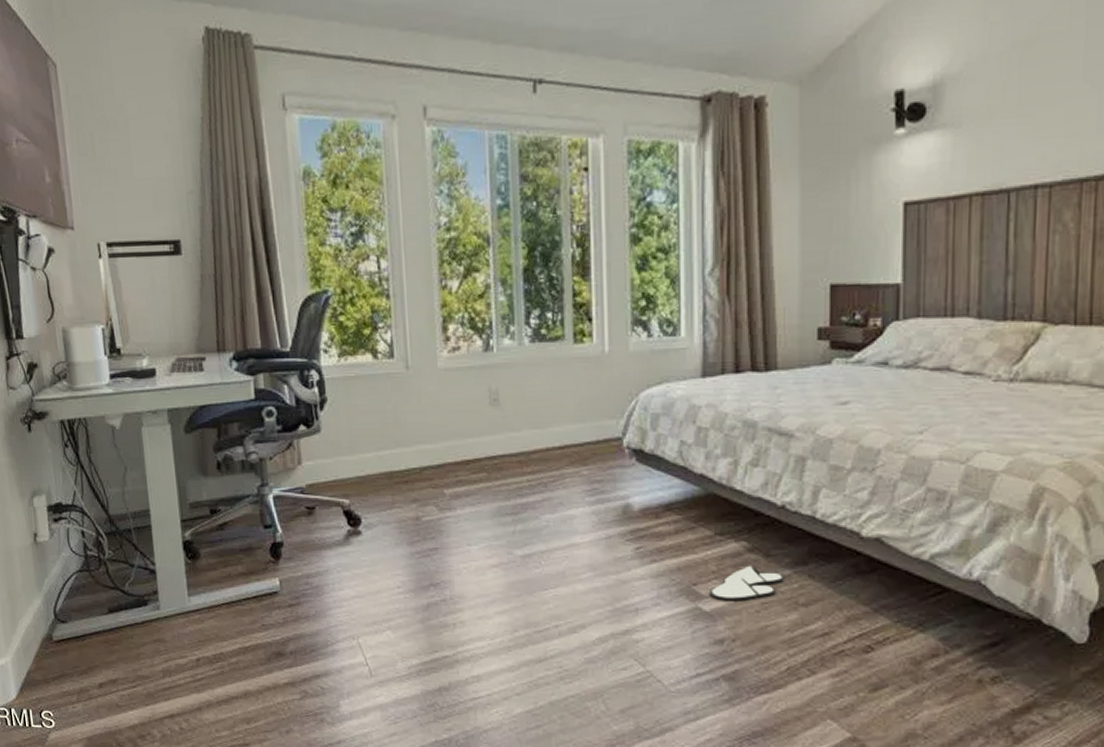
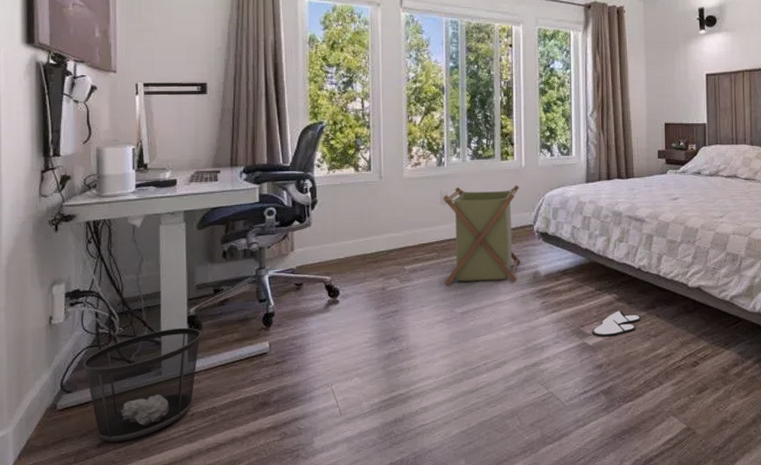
waste bin: none [74,554,201,684] -> present [83,327,202,443]
laundry basket: none [492,380,605,519] -> present [443,185,521,286]

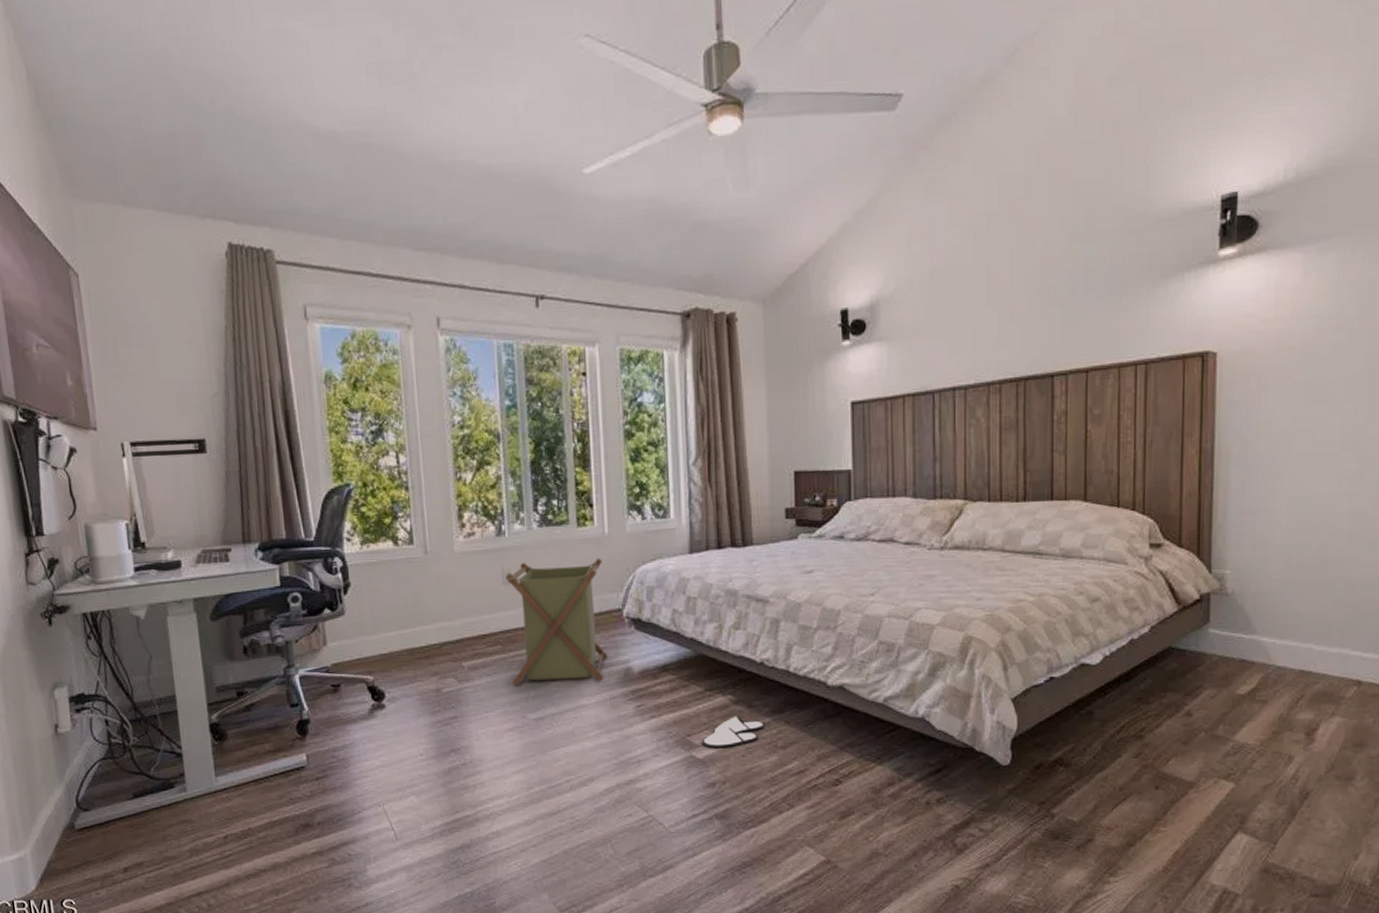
waste bin: present [83,327,202,443] -> none [98,737,228,867]

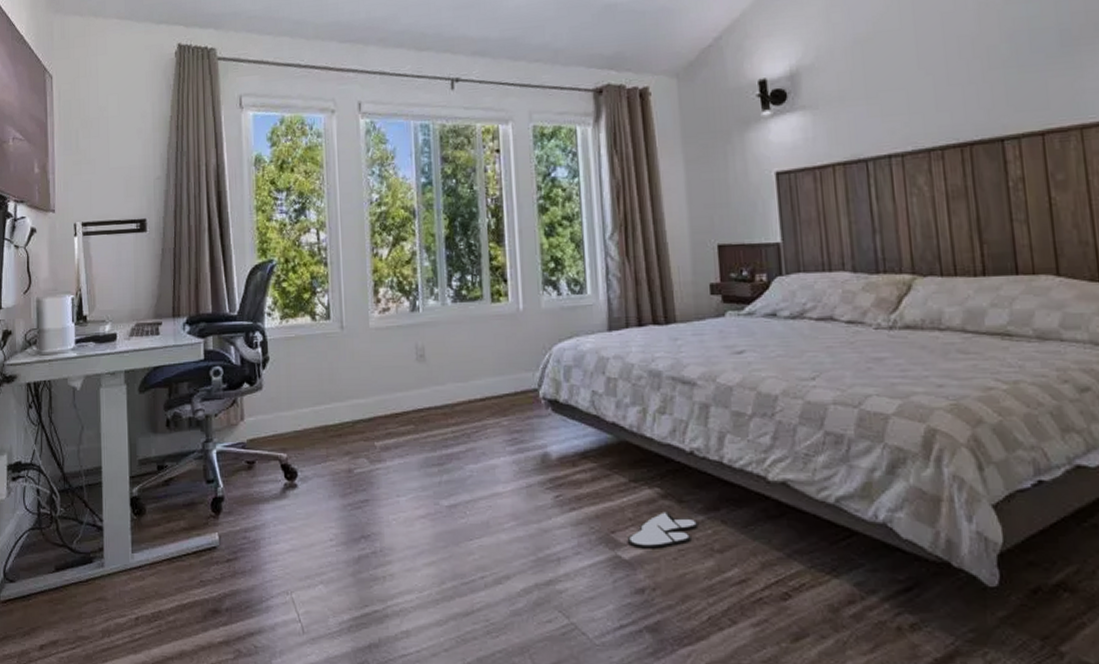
laundry basket: present [505,559,608,687] -> none [419,336,524,470]

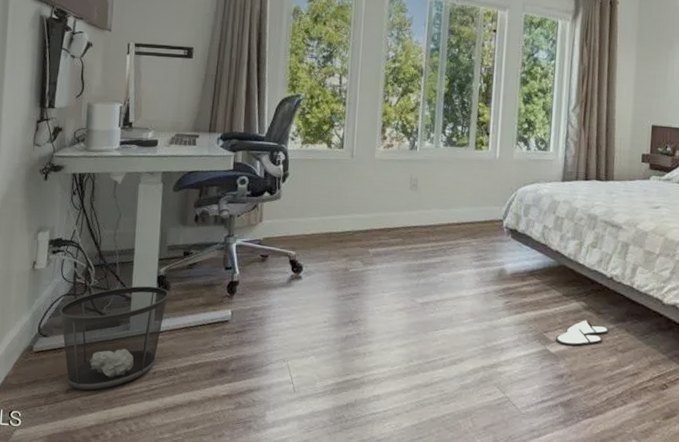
waste bin: none [25,510,146,645] -> present [59,286,169,391]

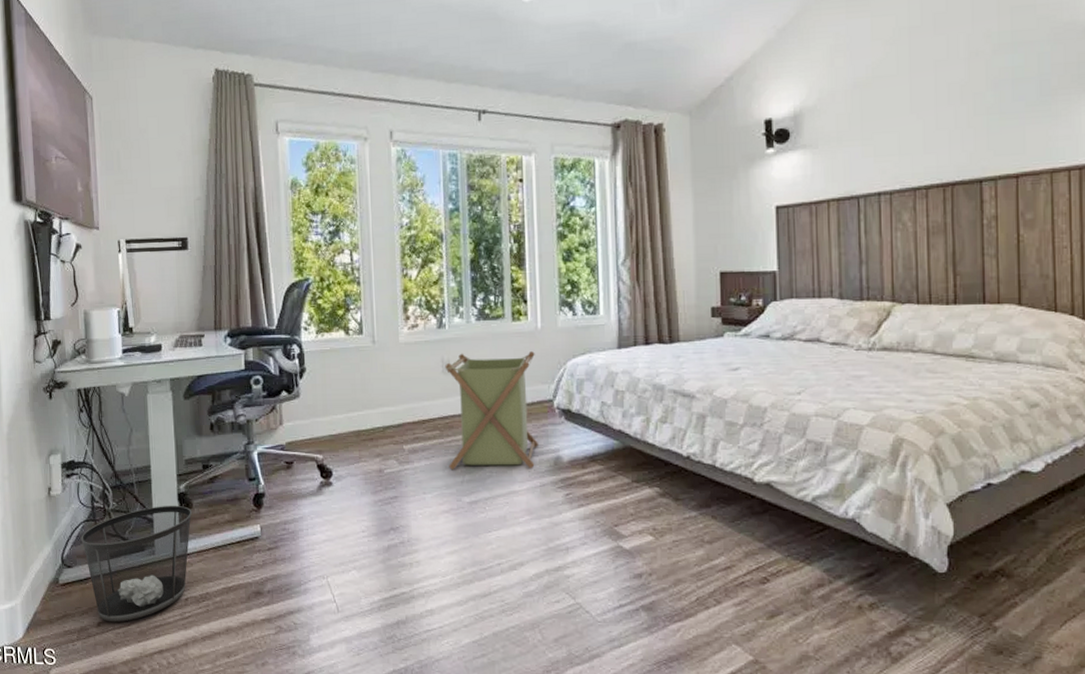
laundry basket: none [407,173,492,278] -> present [445,351,539,471]
slippers: present [555,320,609,347] -> none [628,508,692,540]

